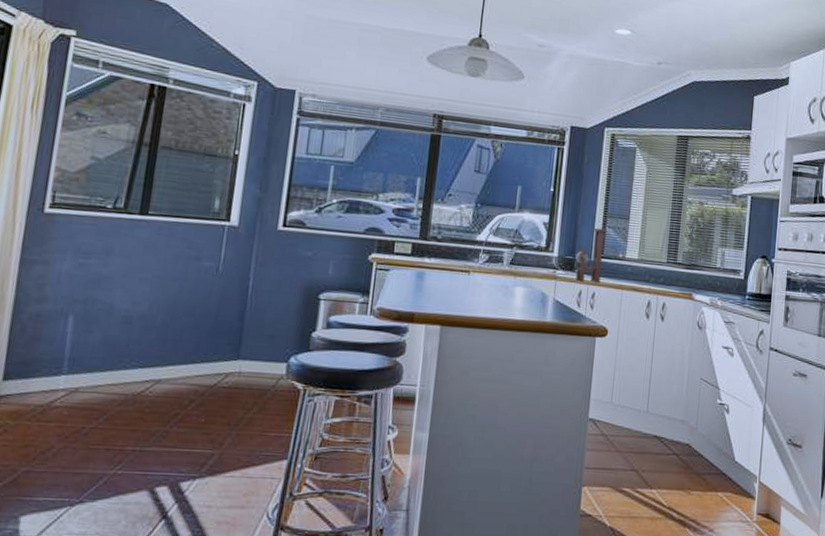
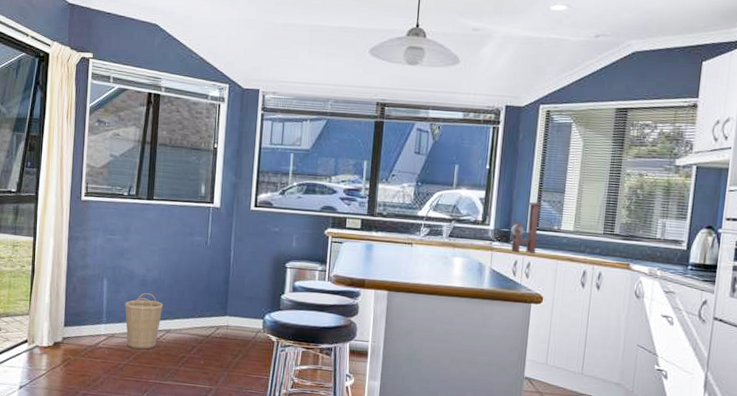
basket: none [96,333,154,407] -> present [125,293,164,350]

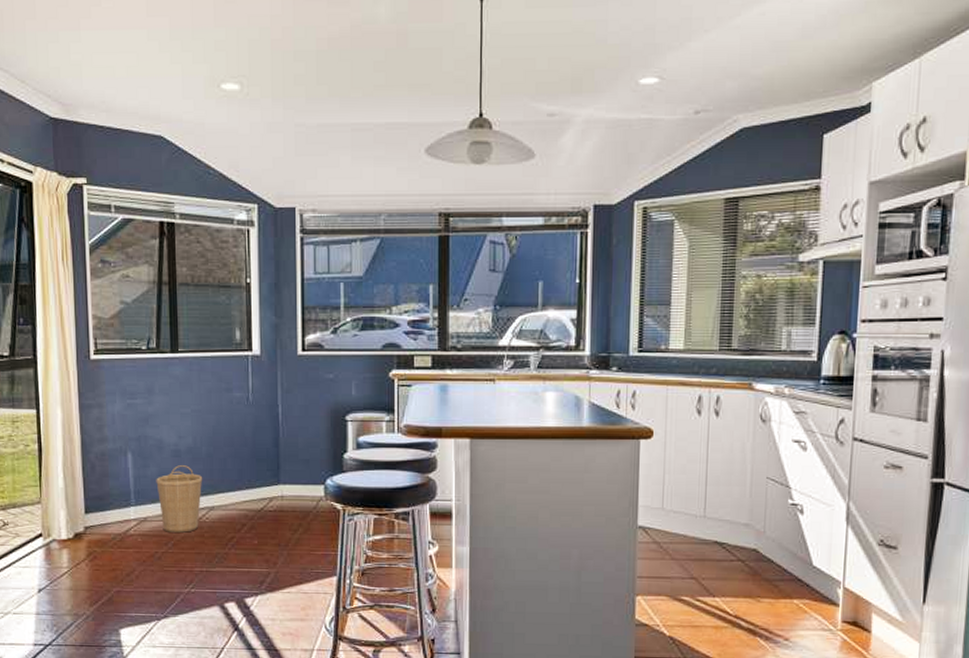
paper towel holder: present [511,201,542,254] -> none [610,318,644,381]

